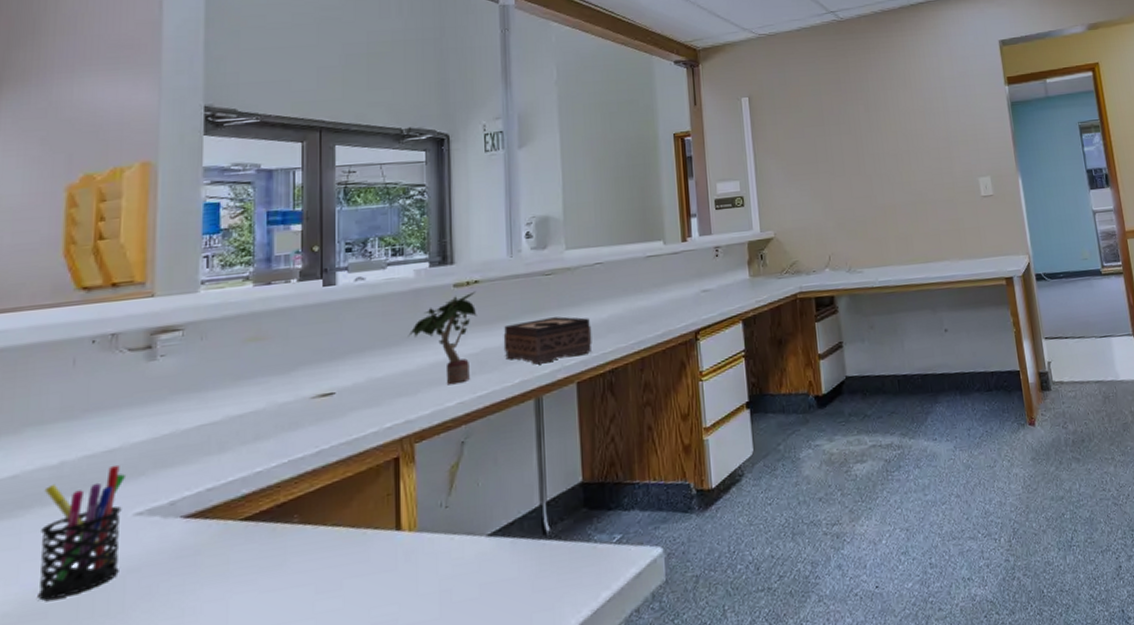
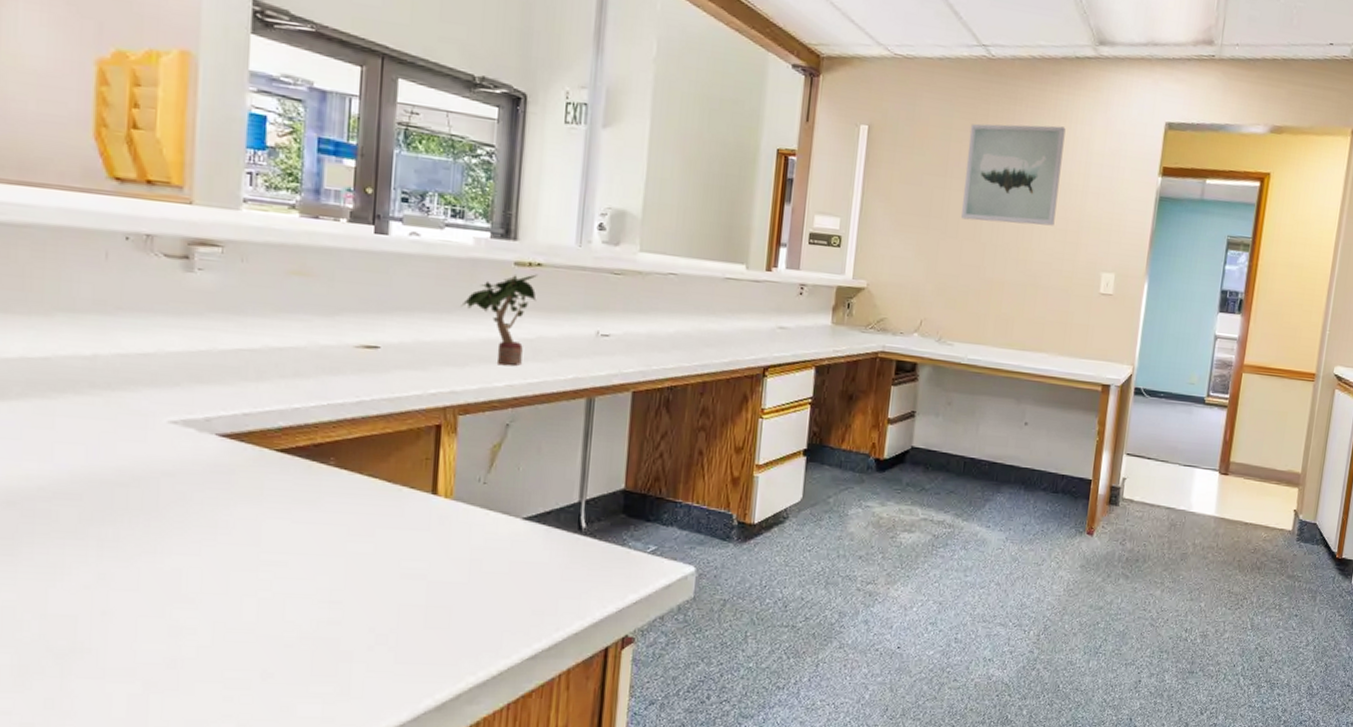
pen holder: present [37,464,127,601] -> none [72,369,161,485]
tissue box: present [503,316,592,365] -> none [560,317,656,366]
wall art: none [835,62,927,158] -> present [960,123,1066,226]

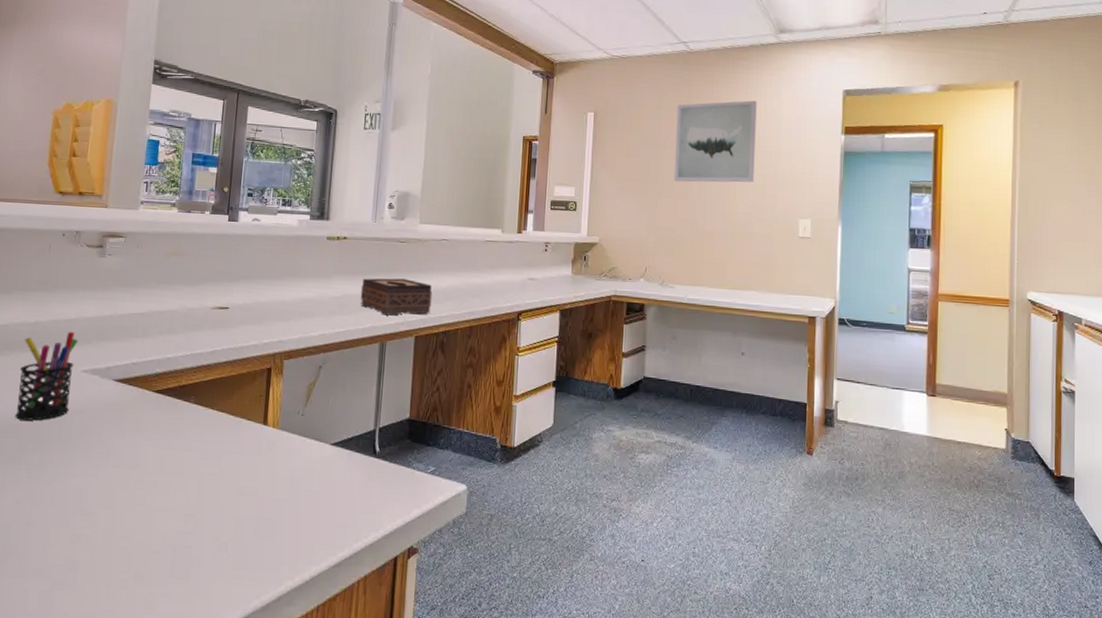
pen holder: none [72,369,161,485] -> present [15,331,79,421]
potted plant: present [461,274,537,366] -> none [288,245,343,319]
tissue box: none [560,317,656,366] -> present [360,278,433,316]

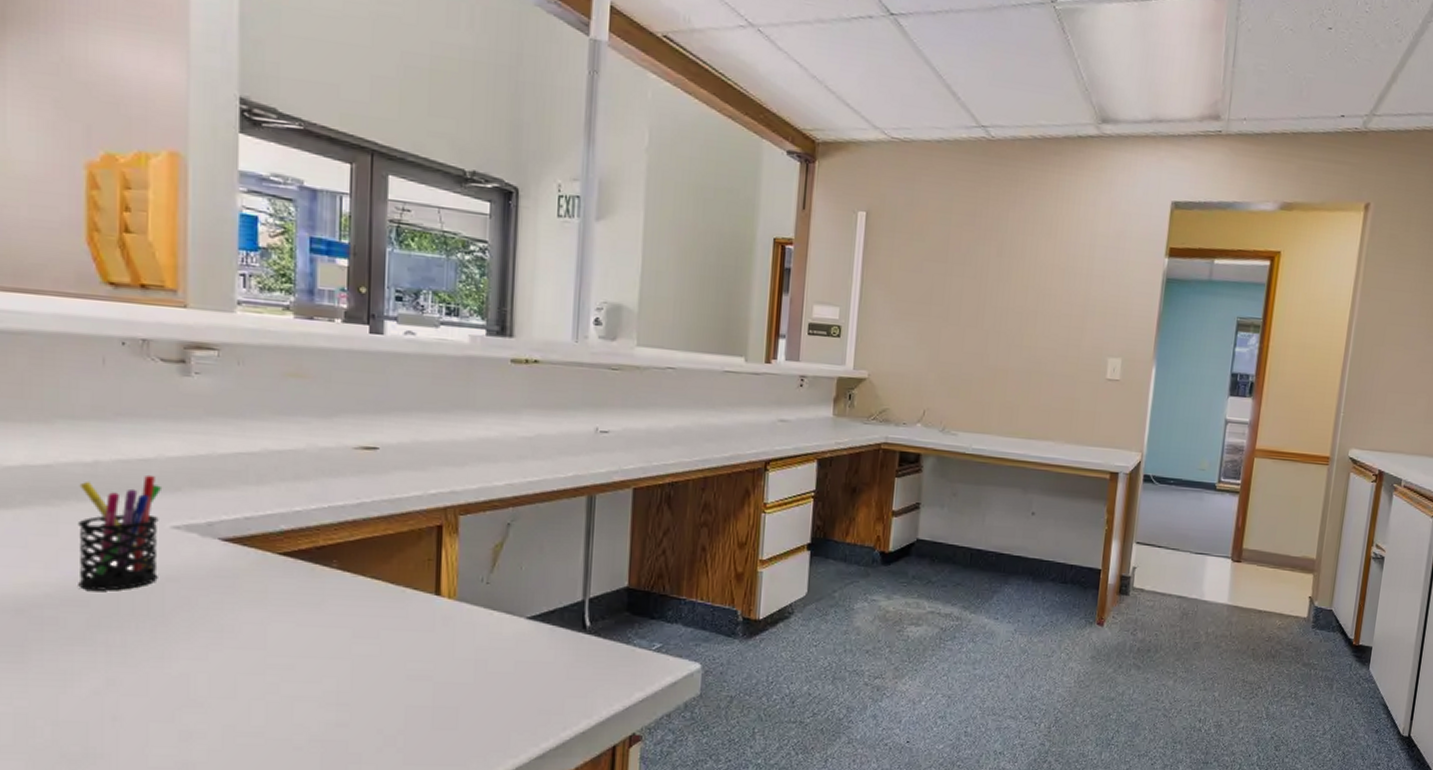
tissue box: present [360,278,433,316] -> none [559,414,655,462]
wall art: present [673,100,757,183] -> none [962,207,1069,311]

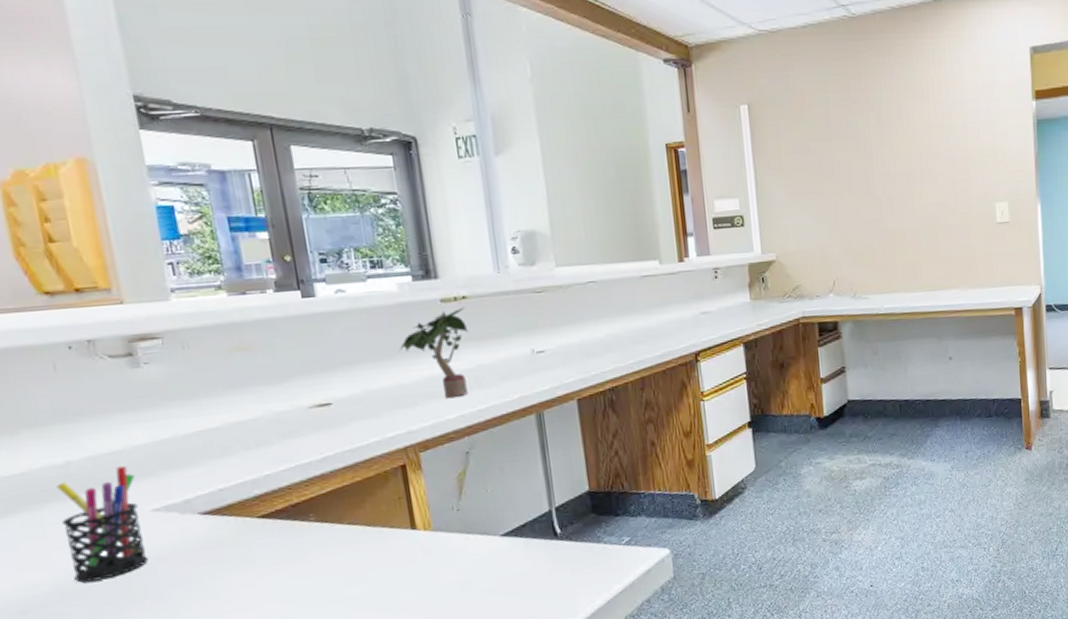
potted plant: none [458,371,534,465] -> present [399,307,469,399]

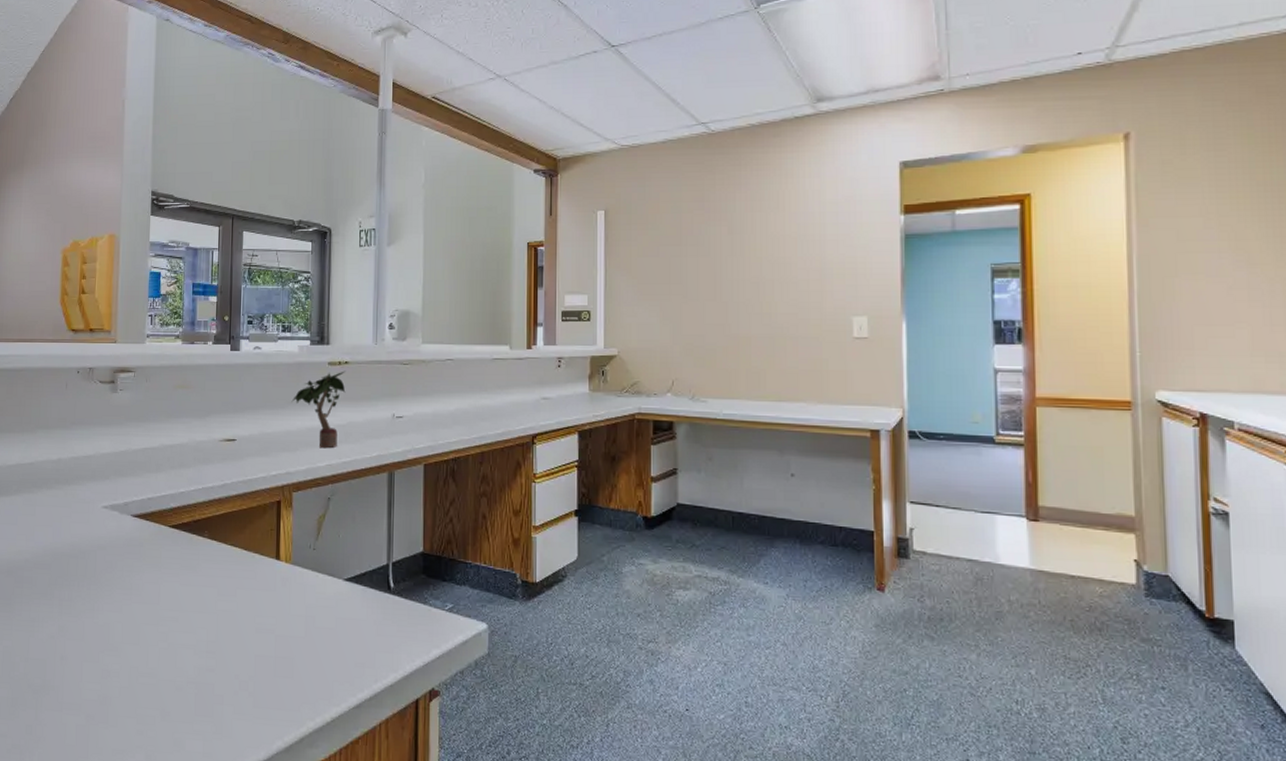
pen holder: present [55,465,149,583] -> none [45,467,98,557]

